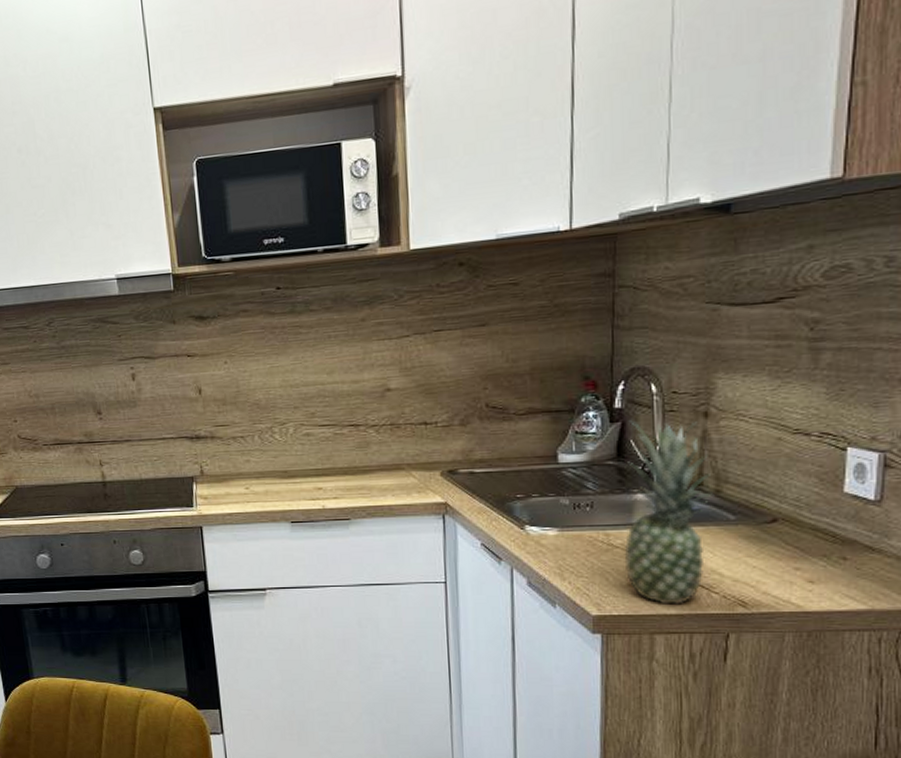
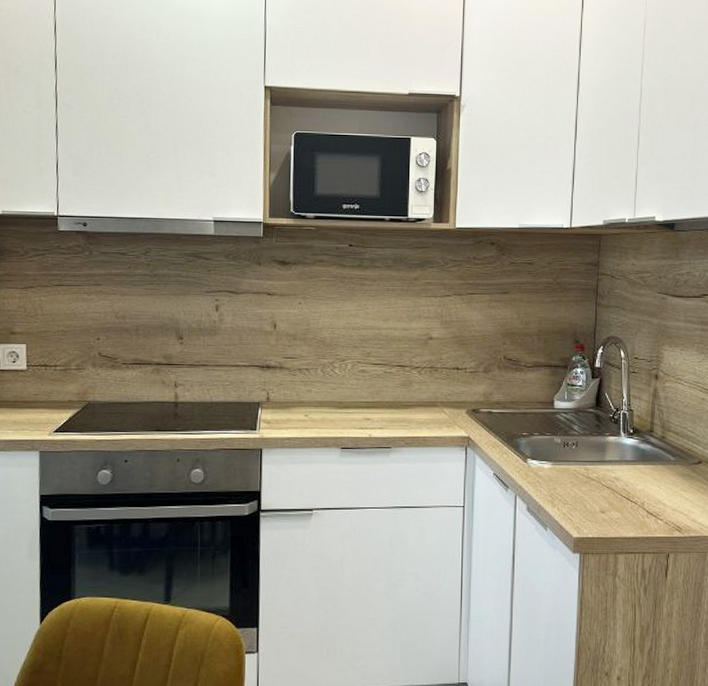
fruit: present [624,420,714,605] -> none [598,377,661,529]

